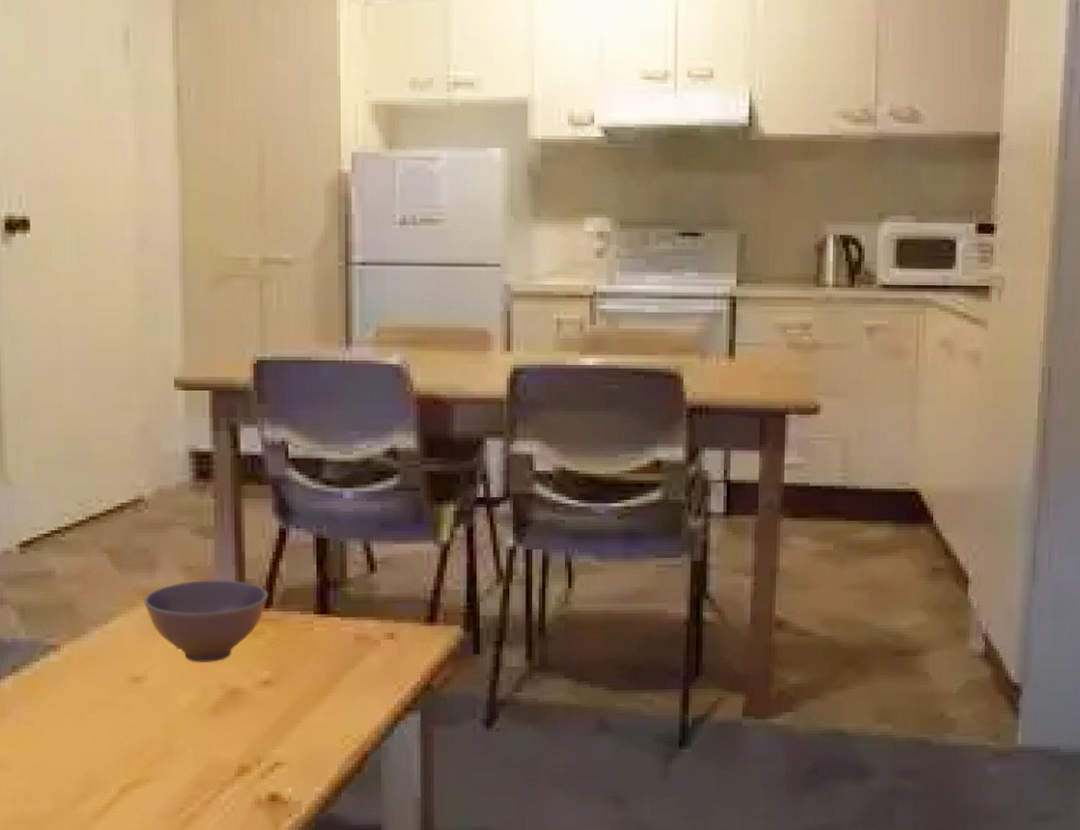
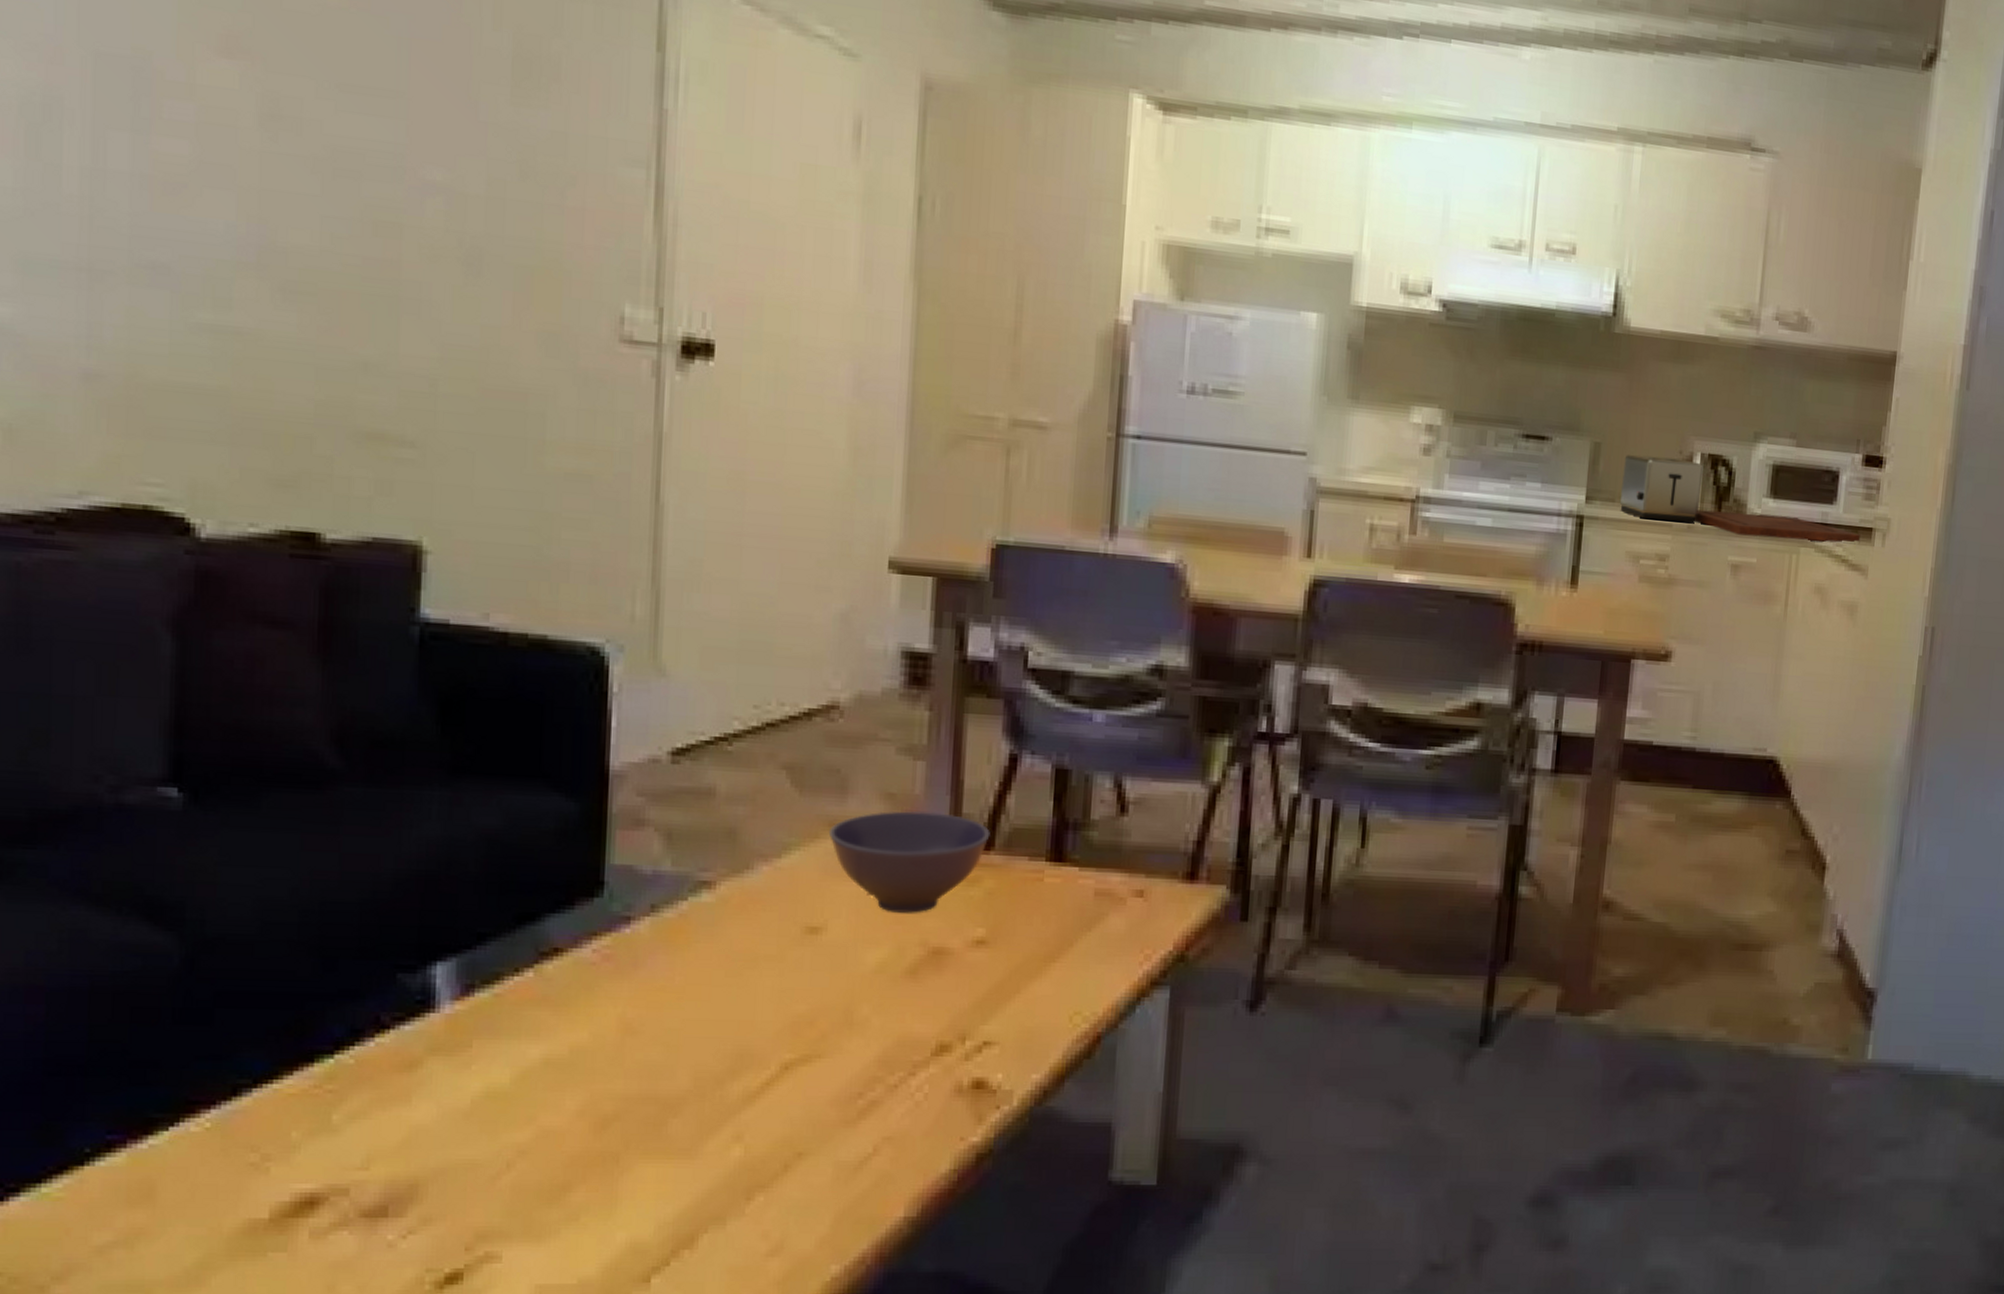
toaster: none [767,241,836,296] -> present [1620,454,1704,523]
cutting board: none [832,282,979,302] -> present [1695,509,1861,545]

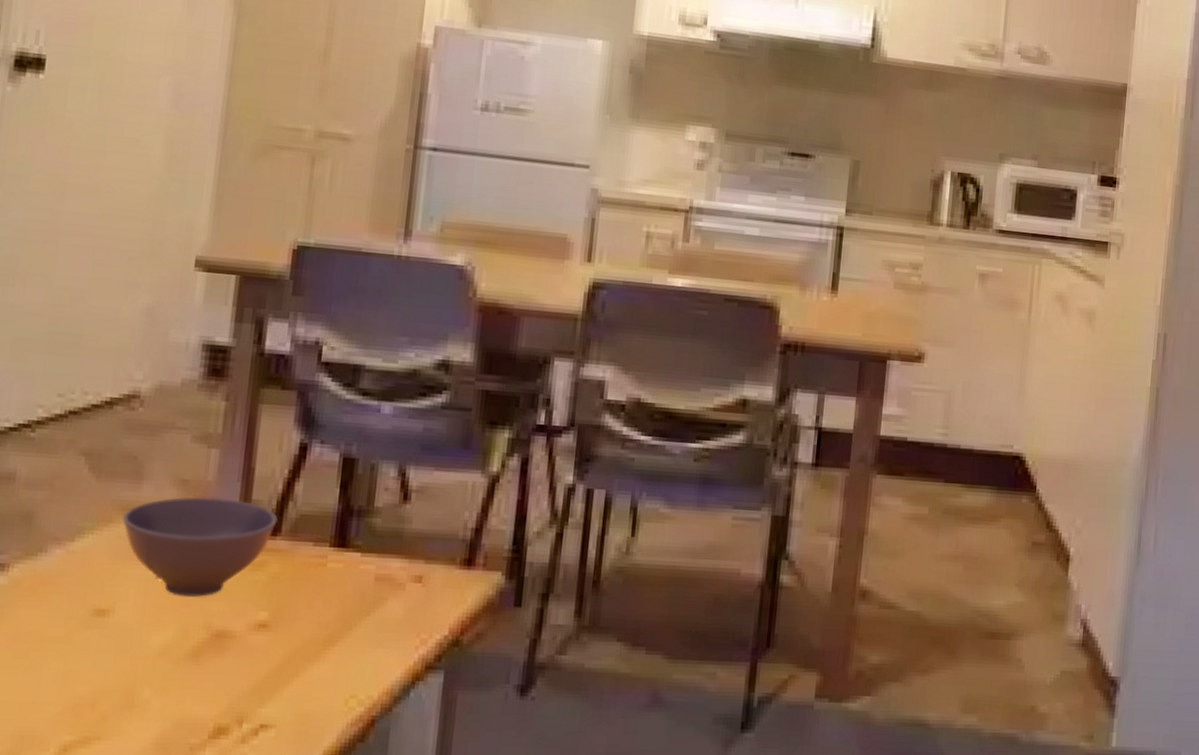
toaster: present [1620,454,1704,523] -> none [877,171,953,235]
cutting board: present [1695,509,1861,545] -> none [945,223,1098,257]

